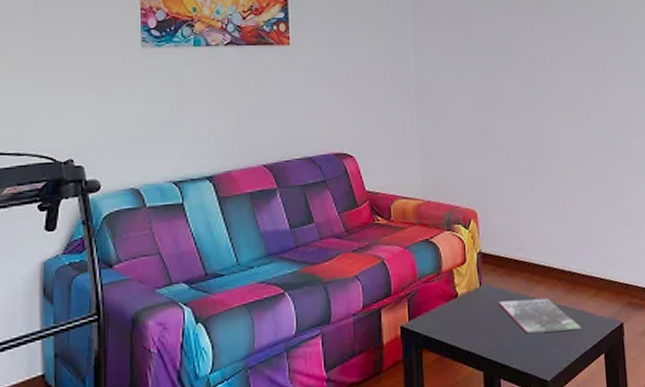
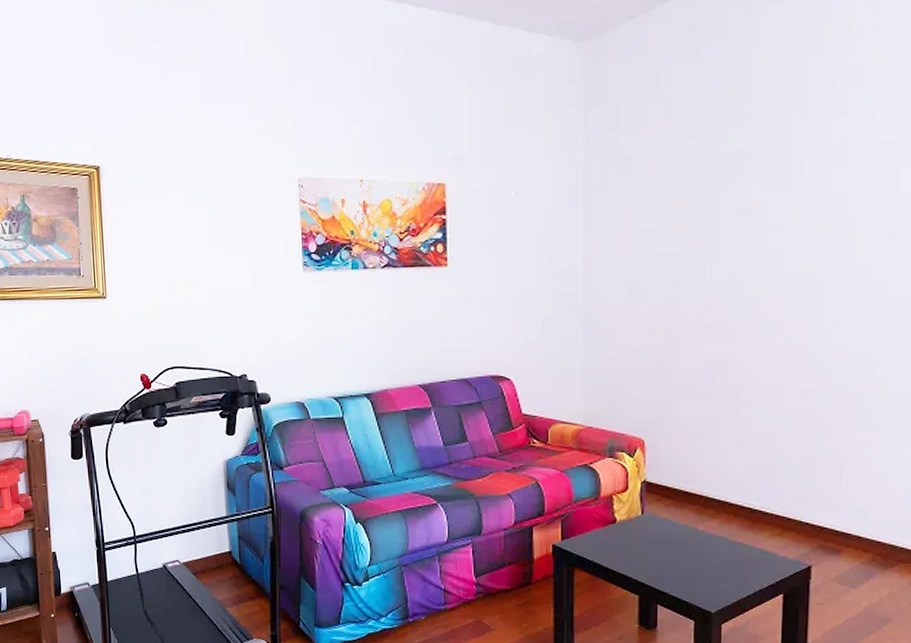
magazine: present [498,298,582,334] -> none [661,531,759,568]

